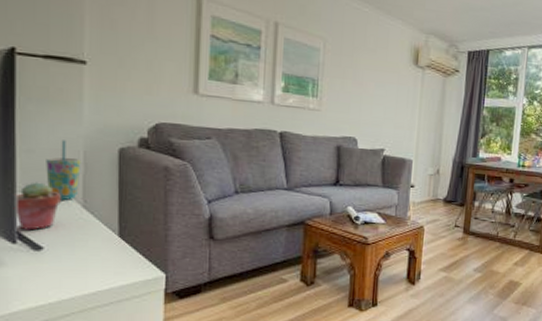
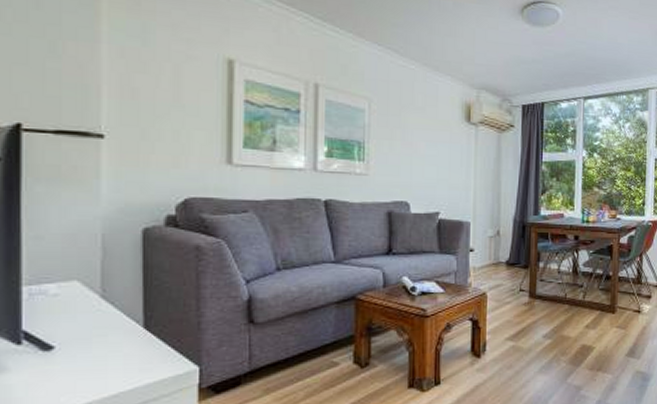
potted succulent: present [13,182,61,231] -> none [18,272,75,328]
cup: present [46,140,81,200] -> none [57,223,99,290]

